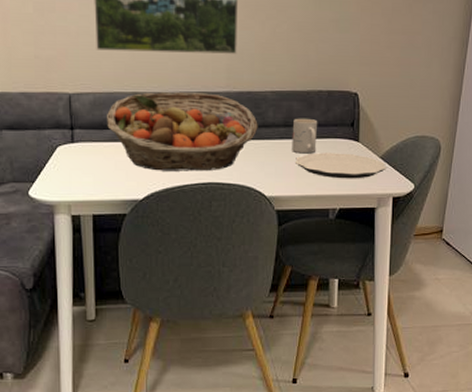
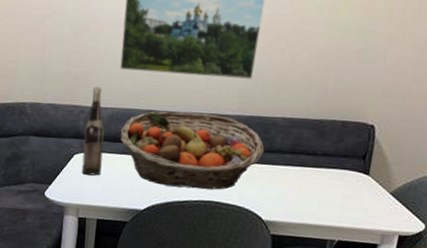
wine bottle: none [65,71,90,168] -> present [81,87,104,176]
mug: present [292,118,318,154] -> none [296,146,328,183]
plate: present [296,153,387,179] -> none [298,182,397,213]

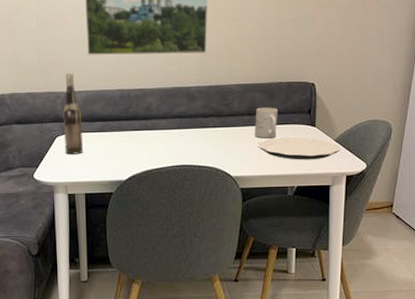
fruit basket: present [120,111,265,190] -> none [97,88,225,156]
mug: none [296,146,328,183] -> present [255,107,278,139]
plate: none [298,182,397,213] -> present [258,137,341,160]

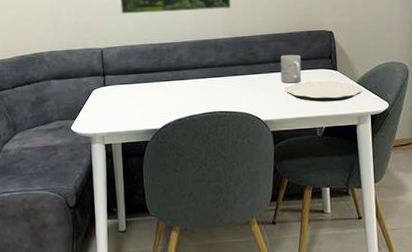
wine bottle: present [63,73,83,154] -> none [99,31,119,106]

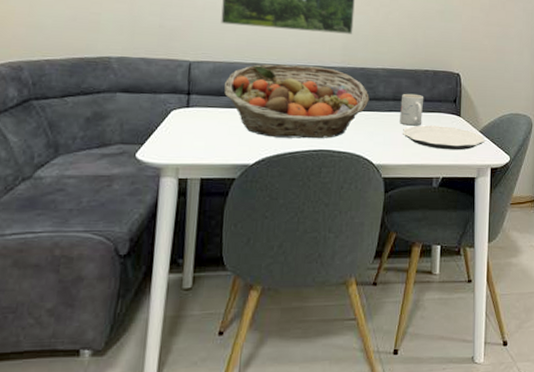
fruit basket: none [131,40,252,105] -> present [224,64,369,139]

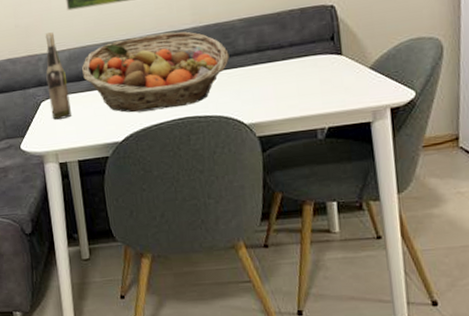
wine bottle: none [180,40,206,132] -> present [45,32,71,120]
mug: present [400,93,424,126] -> none [265,39,295,77]
plate: present [403,125,486,151] -> none [273,68,380,97]

